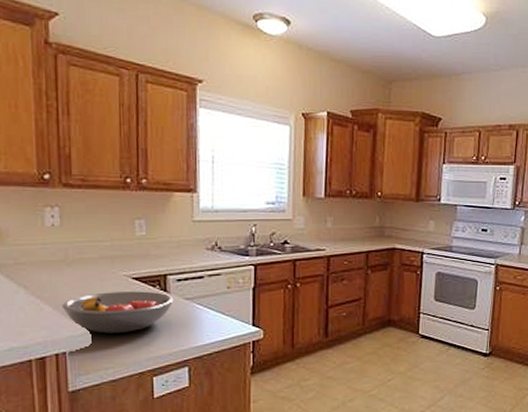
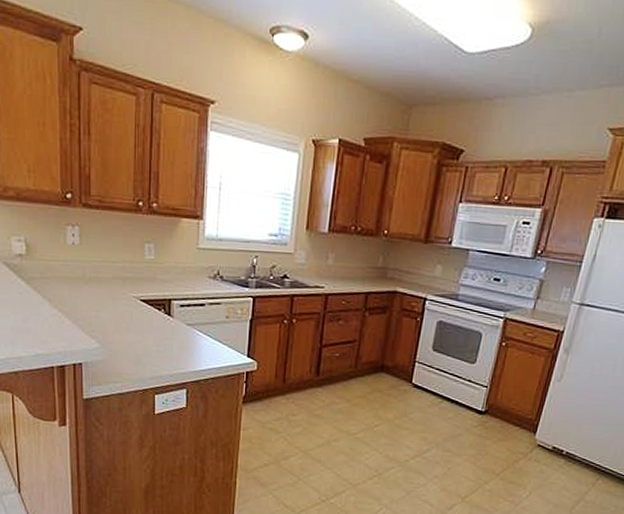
fruit bowl: present [61,291,174,334] -> none [79,311,177,351]

